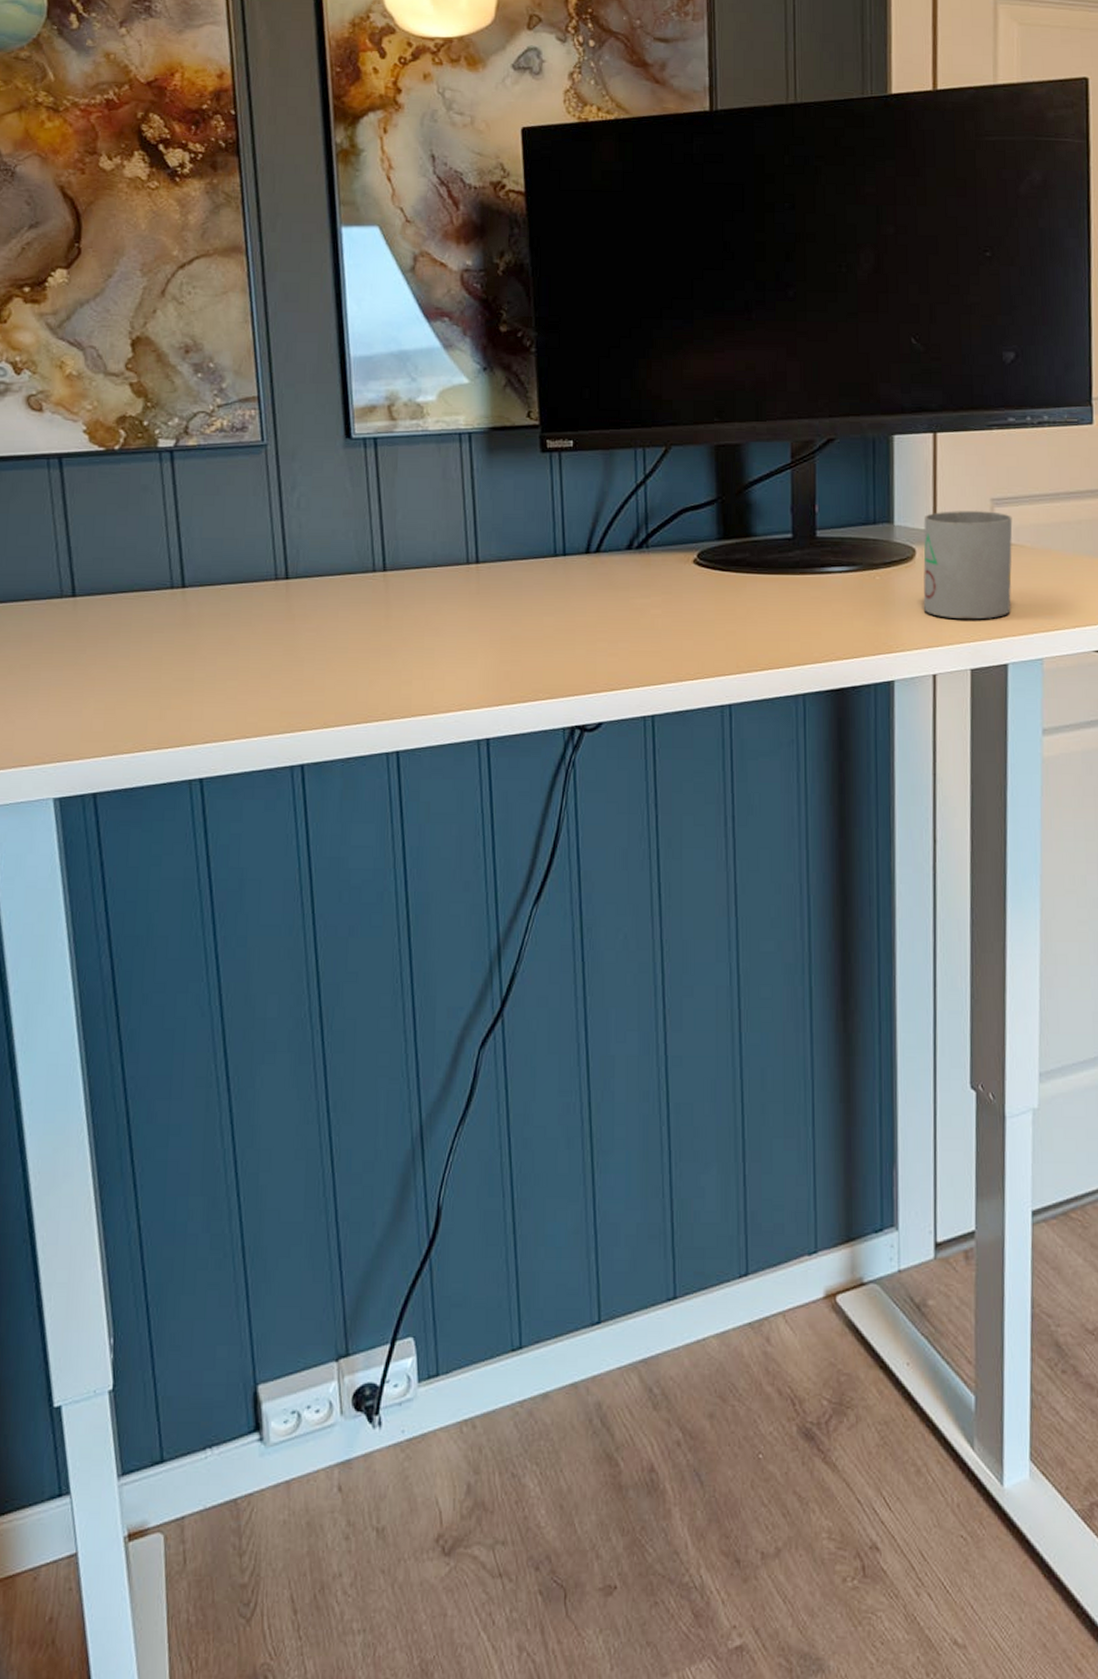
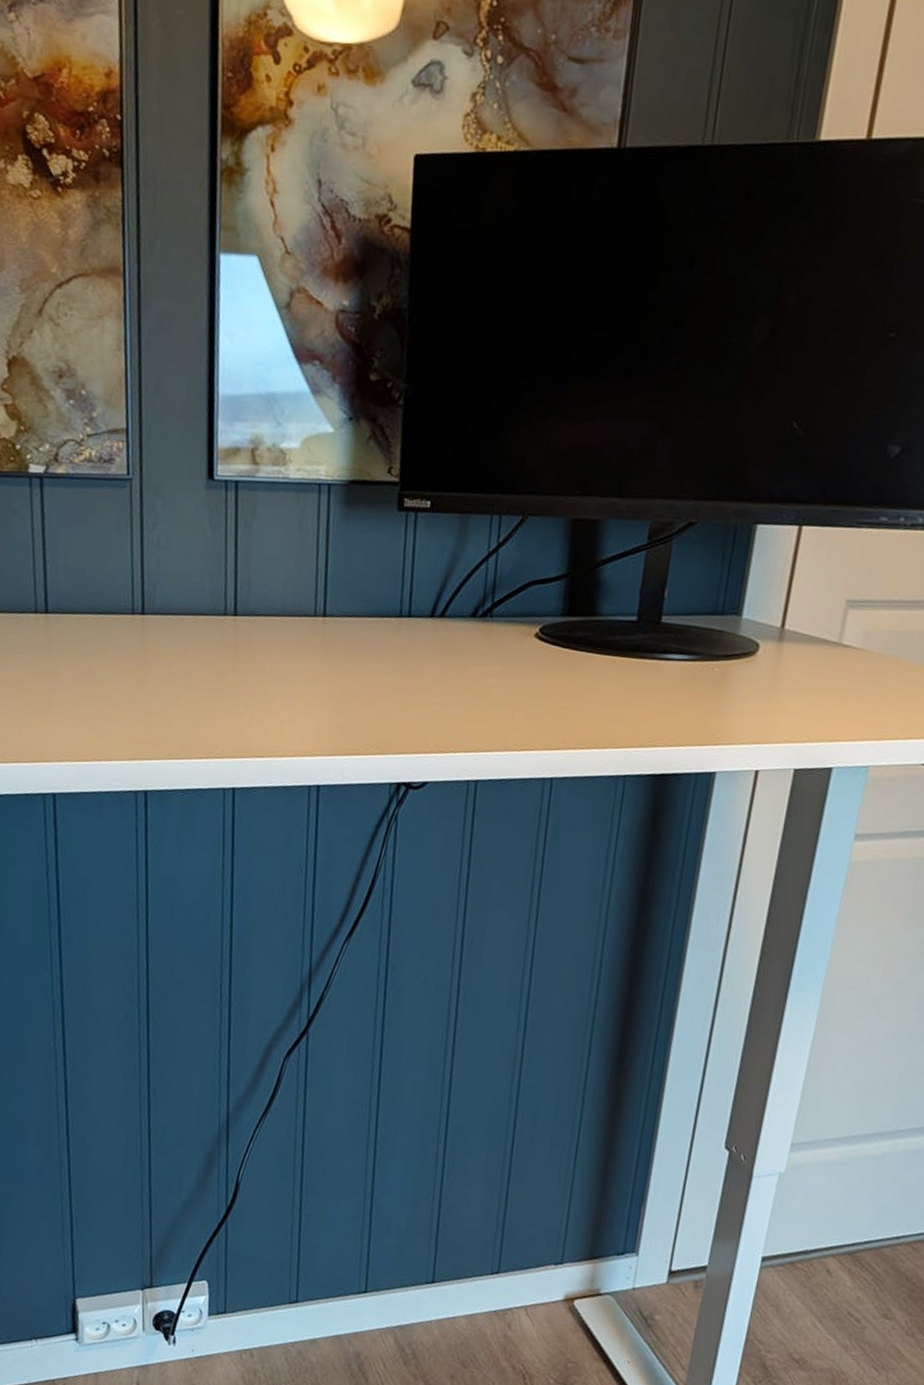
mug: present [923,511,1013,620] -> none [757,608,865,722]

